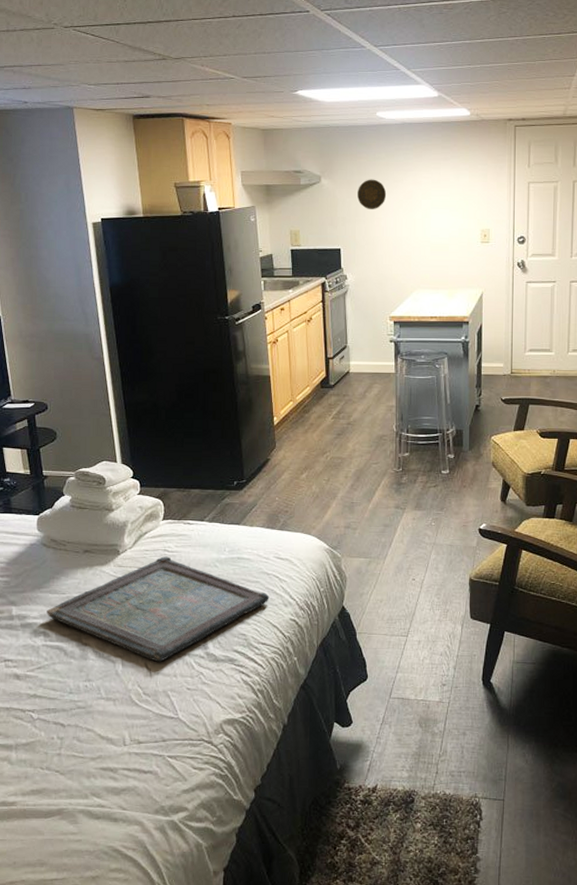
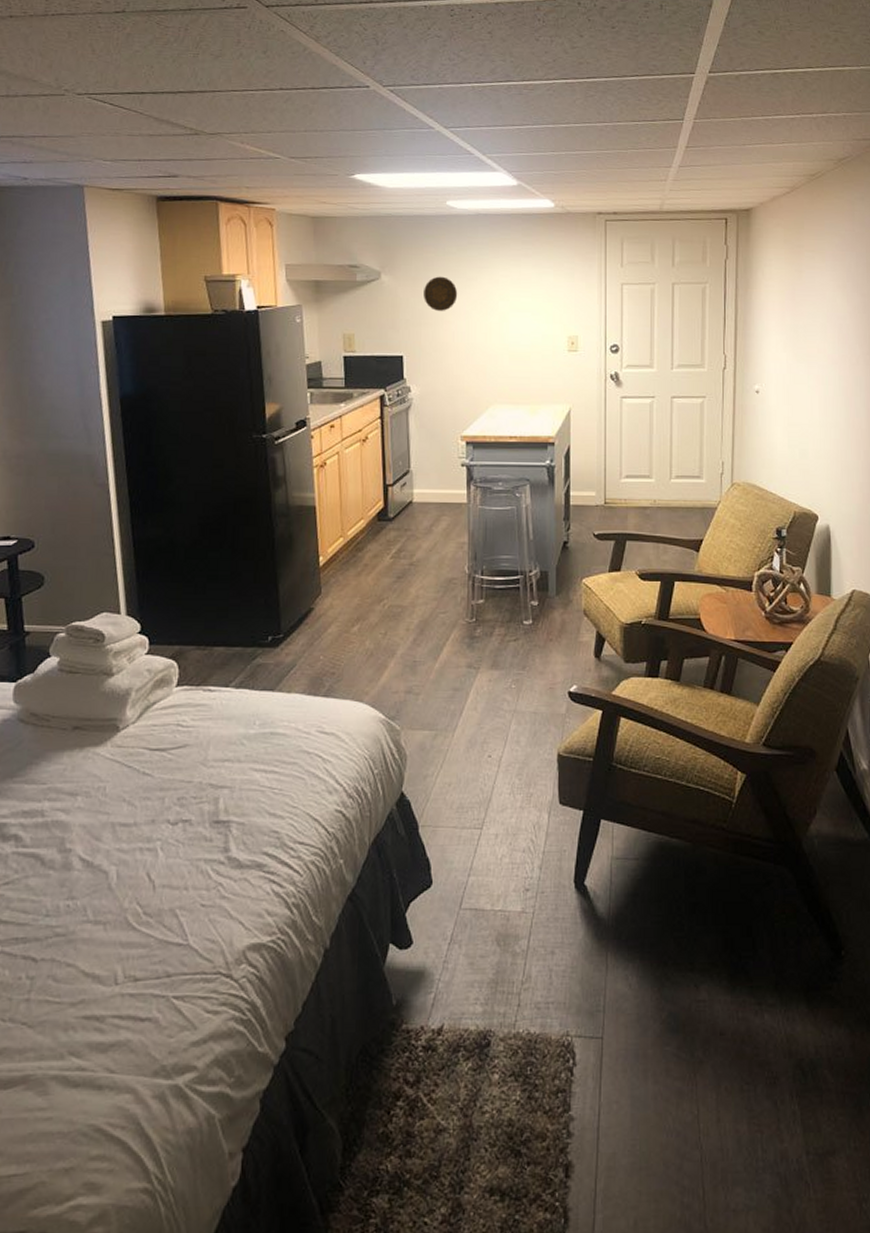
serving tray: present [47,556,270,662] -> none [20,733,310,871]

